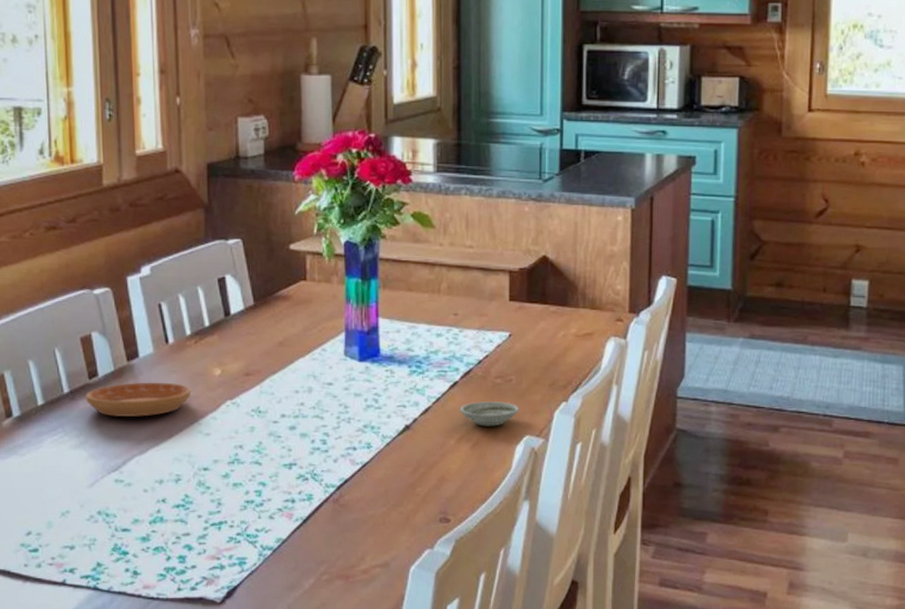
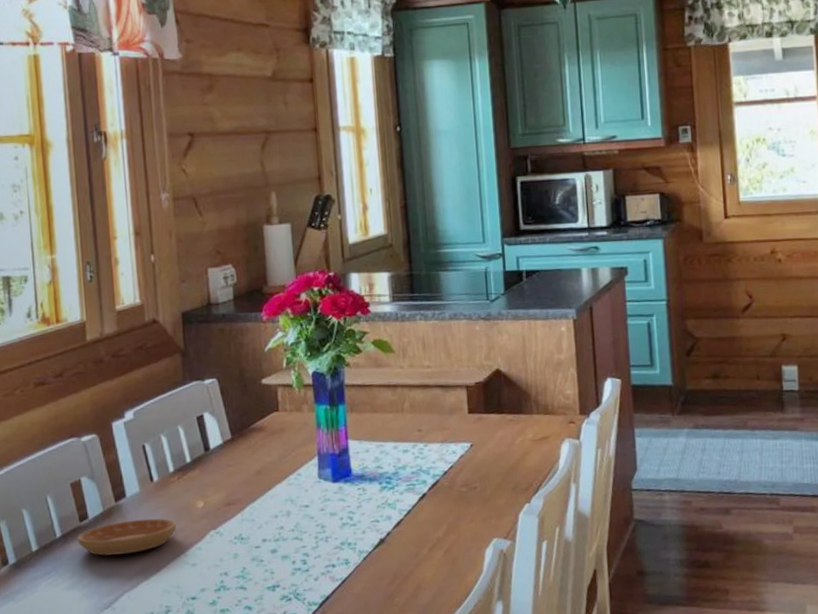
saucer: present [459,401,520,426] -> none [429,508,486,533]

